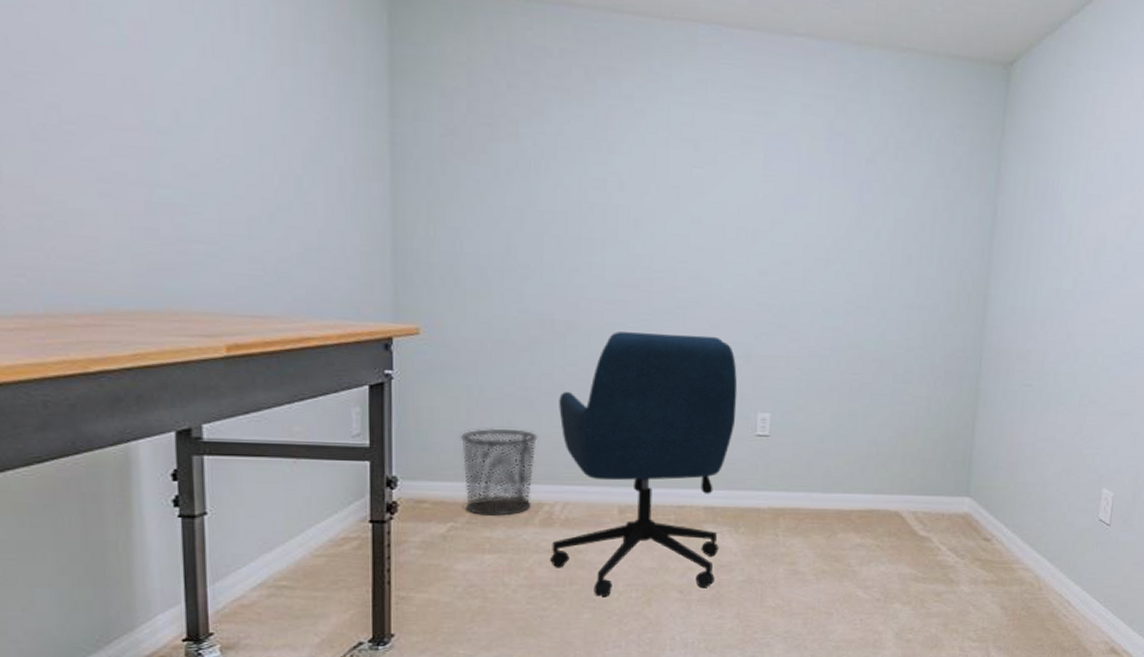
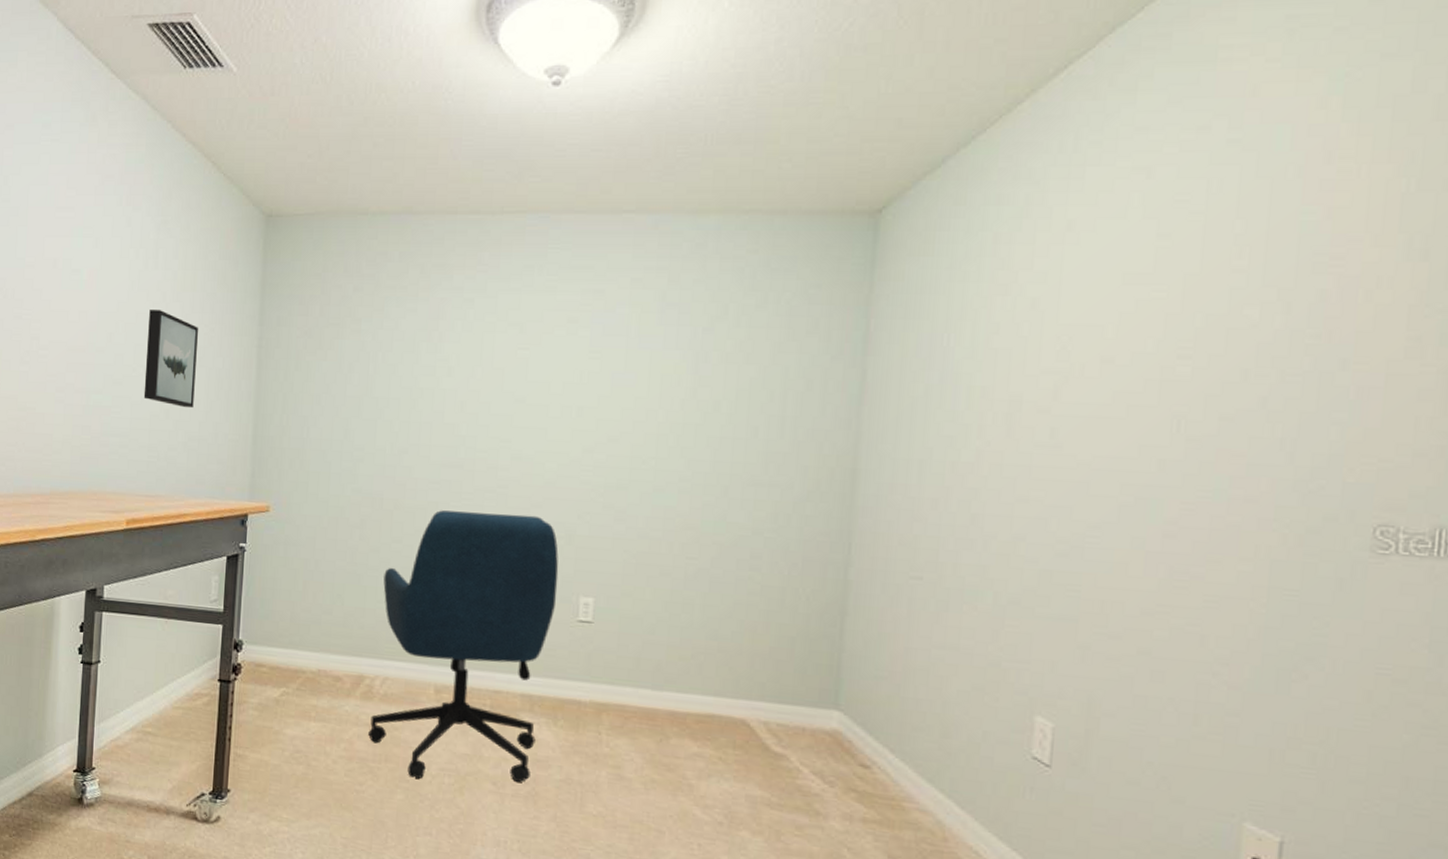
wall art: none [233,85,309,213] -> present [143,310,199,409]
waste bin: present [460,428,537,516] -> none [296,600,363,686]

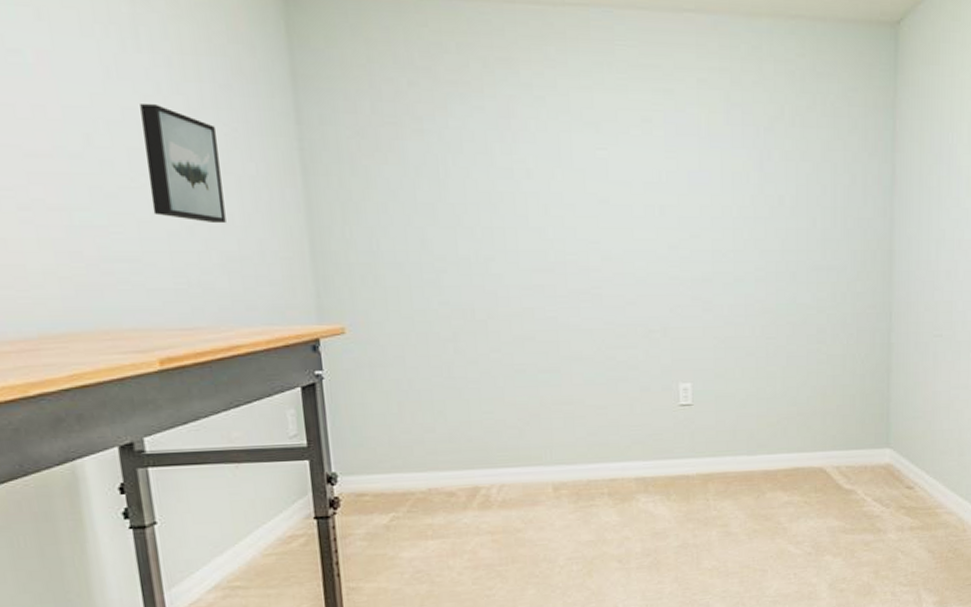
office chair: present [368,510,559,783] -> none [486,313,659,572]

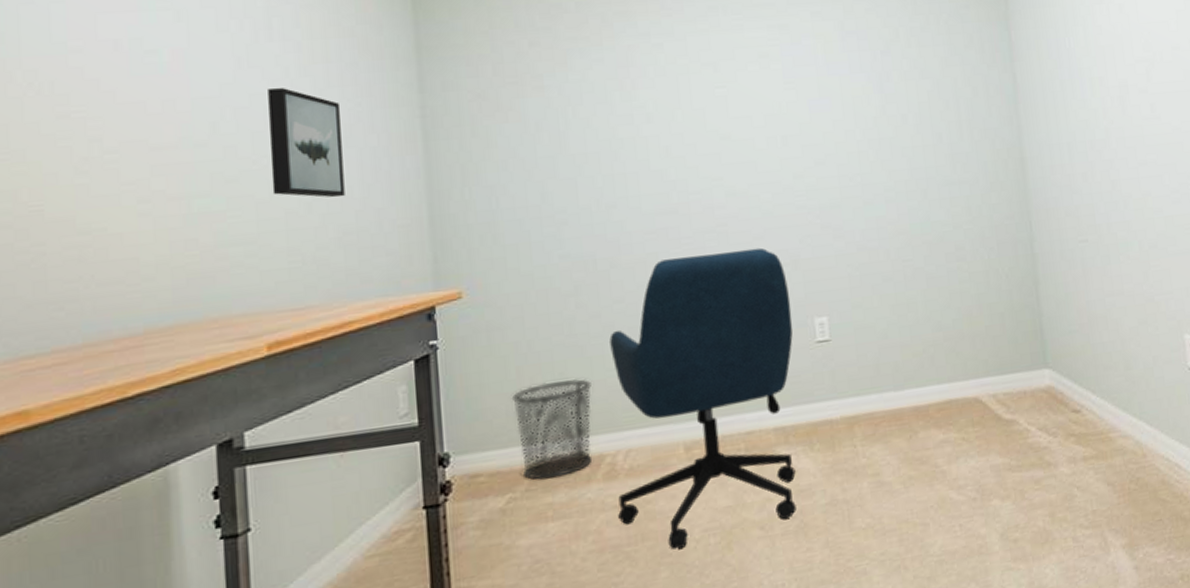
waste bin: none [393,418,469,503] -> present [511,378,593,480]
office chair: none [486,313,659,572] -> present [609,247,796,550]

